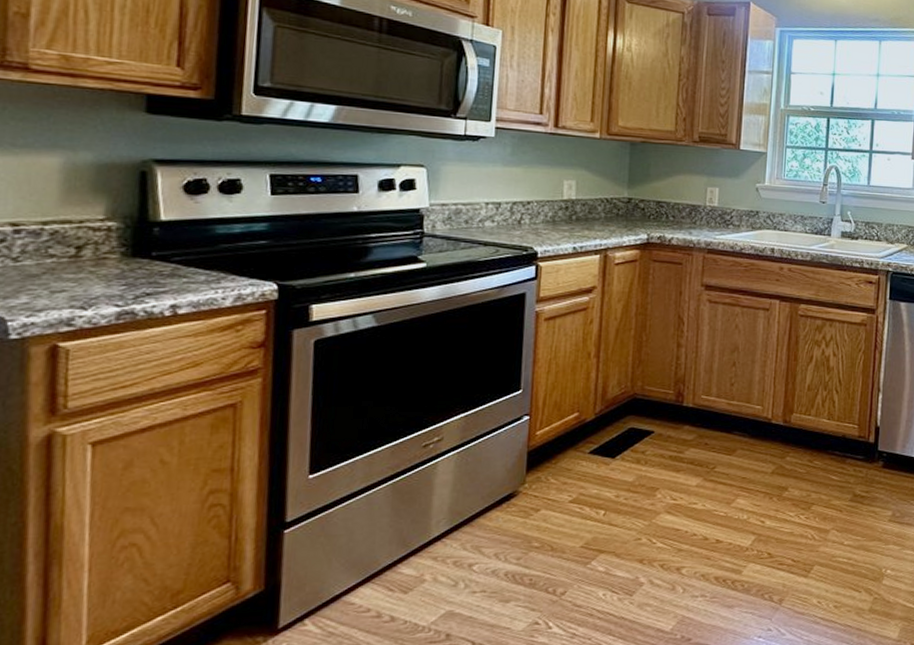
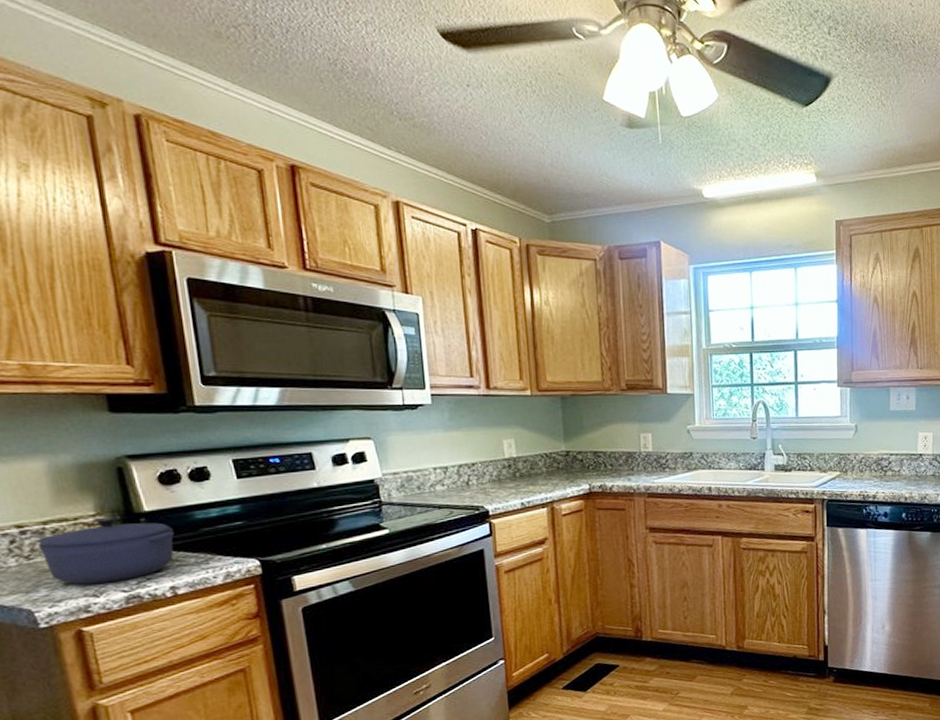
cooking pot: none [31,222,190,295] -> present [38,516,175,585]

